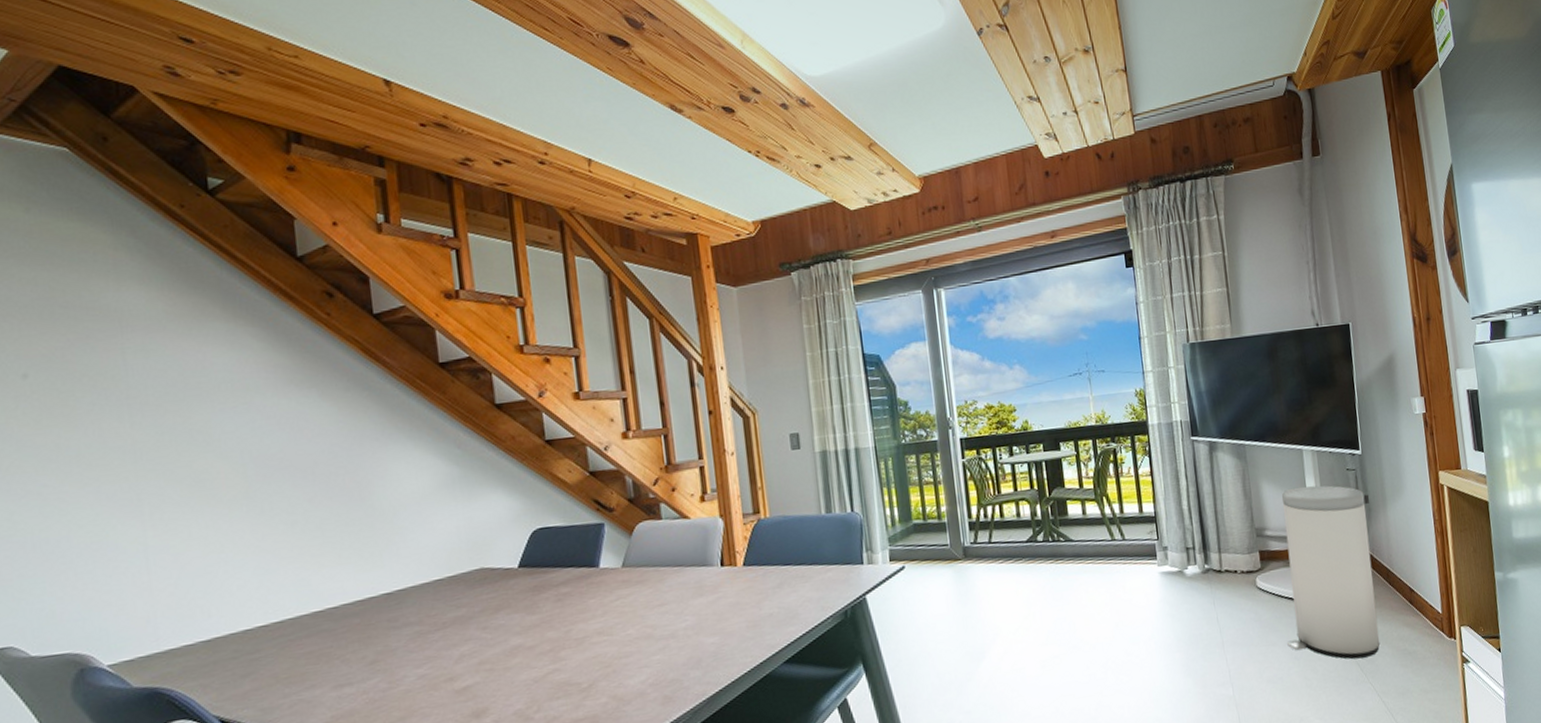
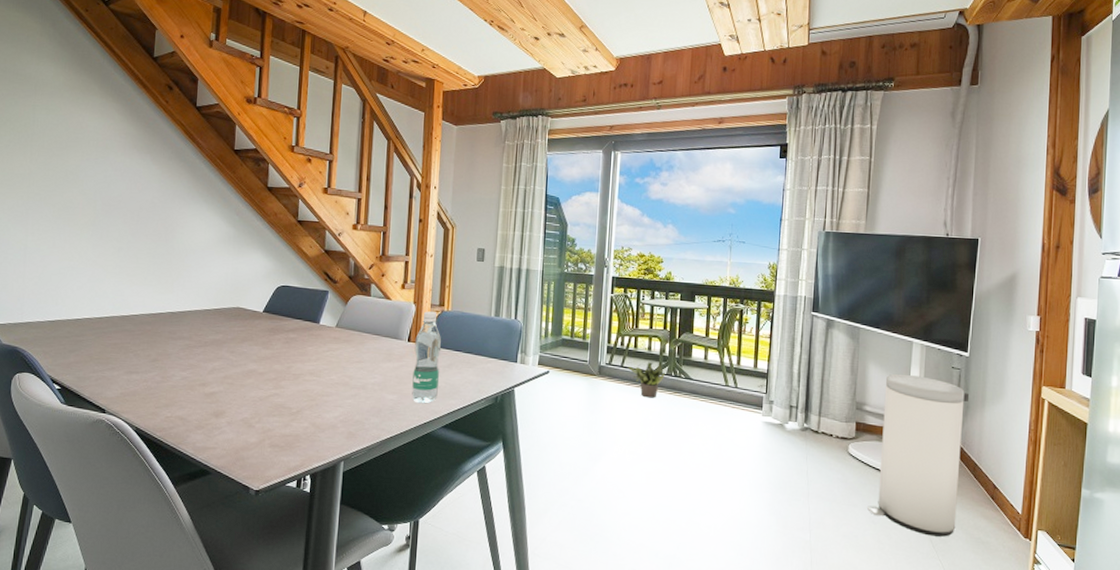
bottle: none [729,522,771,641] -> present [412,311,442,404]
potted plant: none [997,529,1042,574] -> present [628,362,665,398]

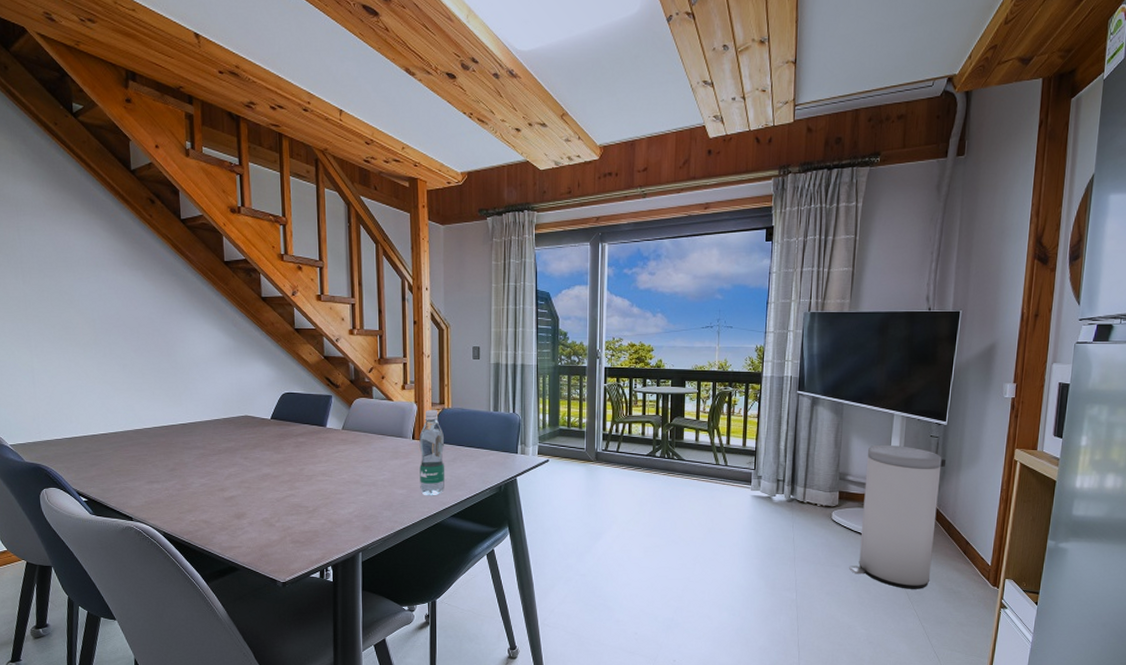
potted plant: present [628,362,665,398] -> none [623,446,658,480]

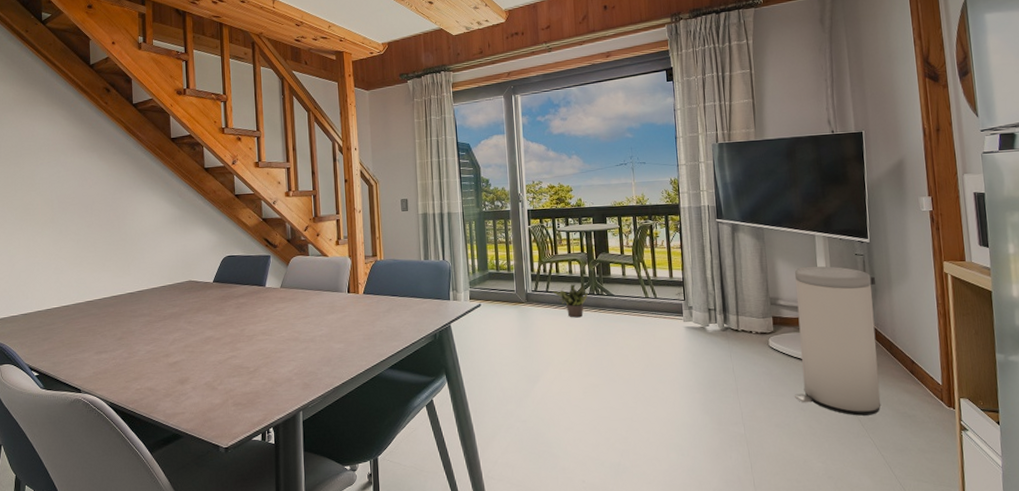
bottle: present [419,410,445,496] -> none [354,262,381,349]
potted plant: none [623,446,658,480] -> present [553,284,588,318]

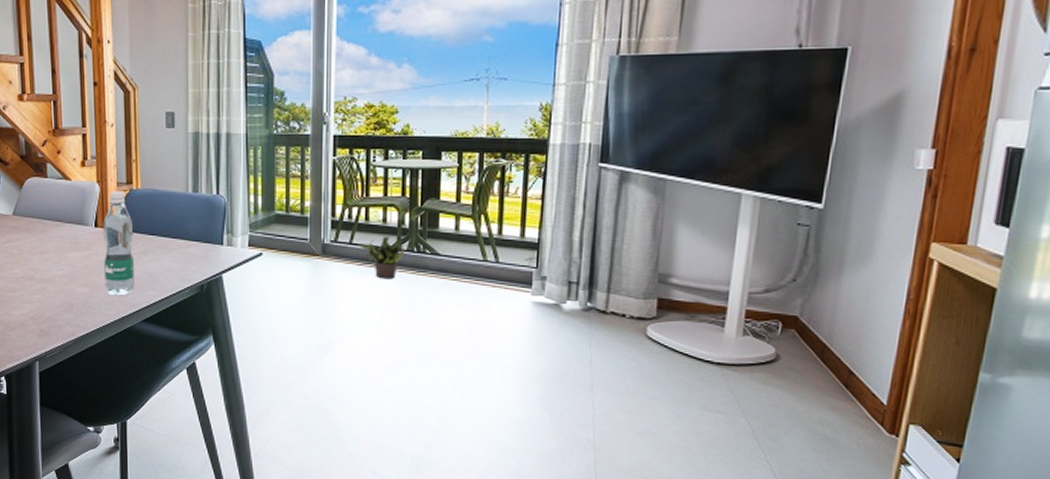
bottle: none [354,262,381,349] -> present [103,191,135,296]
pedal bin: present [794,266,881,416] -> none [671,235,820,433]

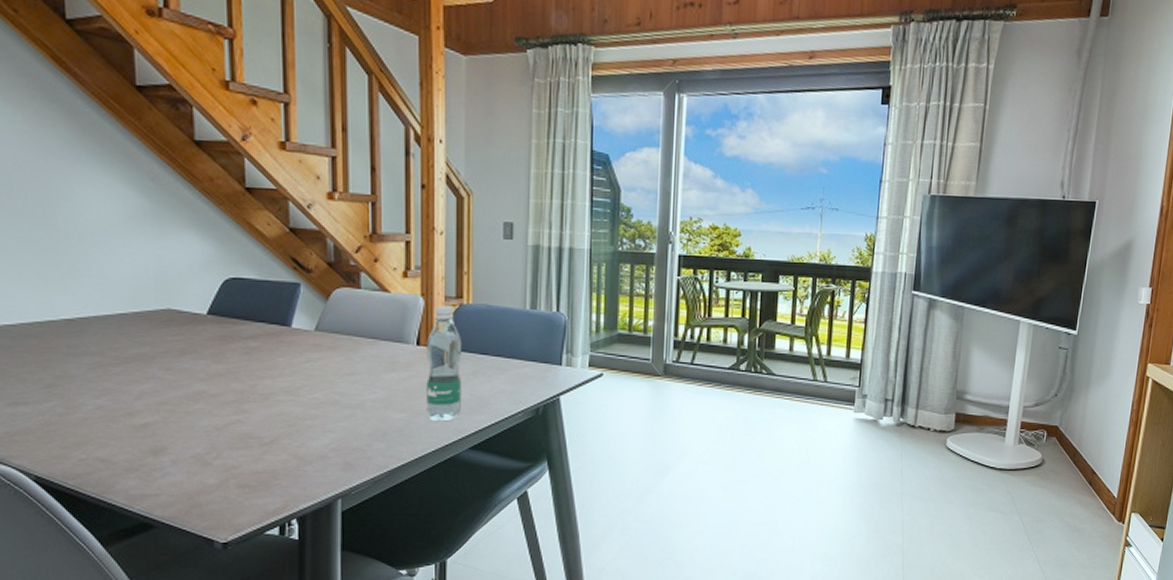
potted plant: present [358,237,405,279] -> none [699,357,743,399]

